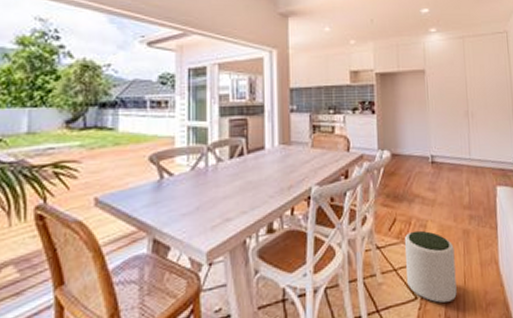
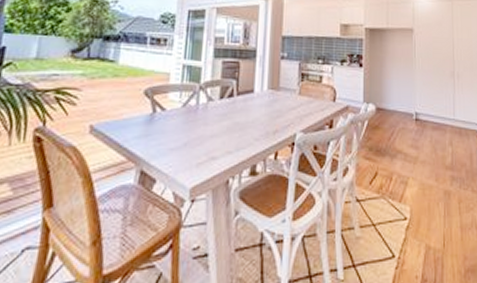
plant pot: present [405,230,457,303] -> none [384,187,435,264]

